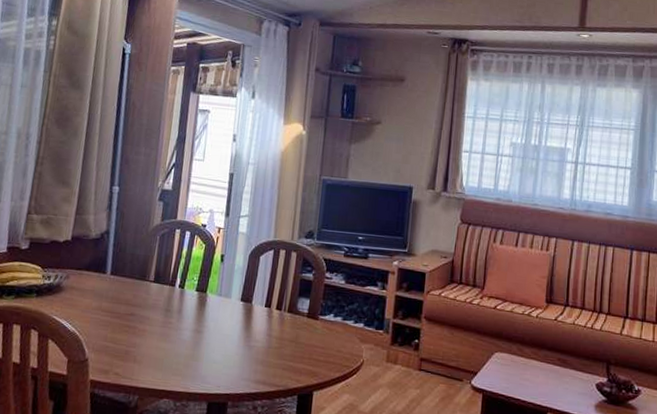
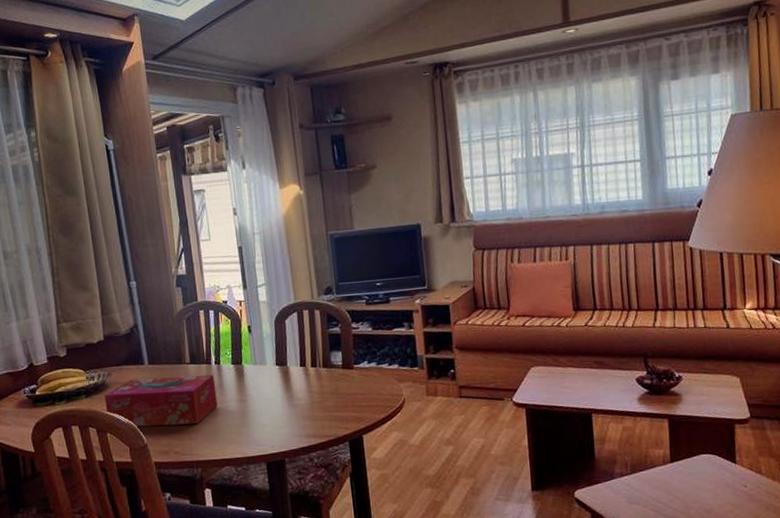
tissue box: none [54,287,175,348] -> present [104,375,218,427]

